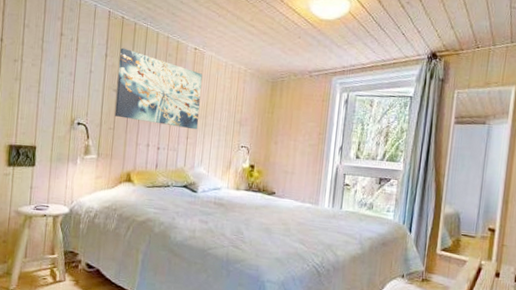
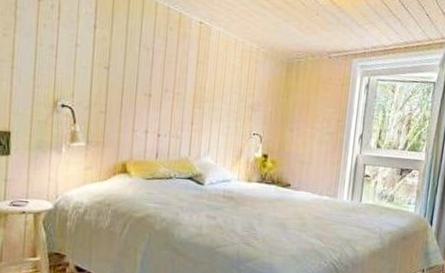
wall art: present [115,48,202,130] -> none [106,18,209,115]

